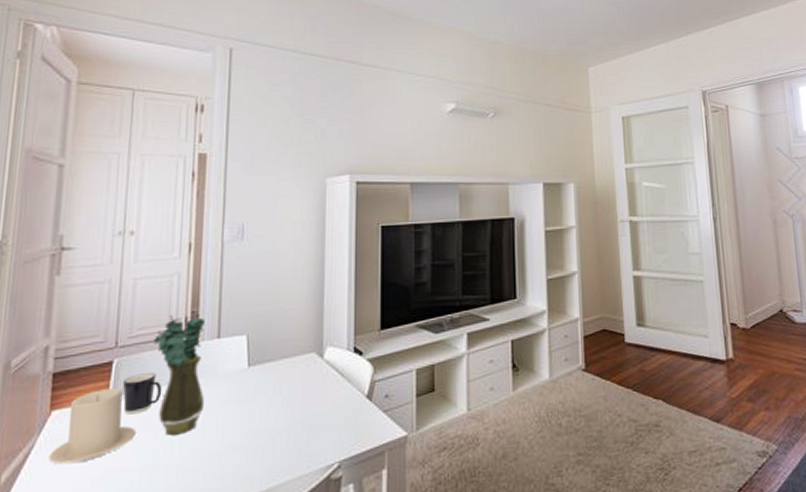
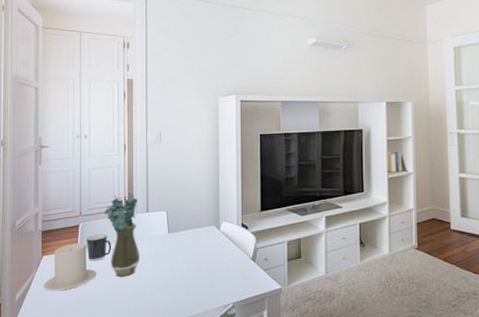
books: none [543,244,571,273] -> present [386,151,407,173]

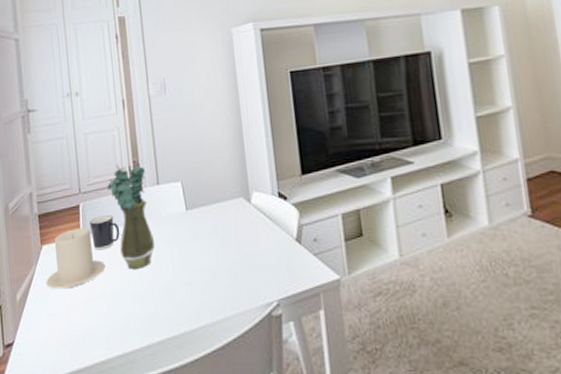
books: present [386,151,407,173] -> none [468,77,504,110]

